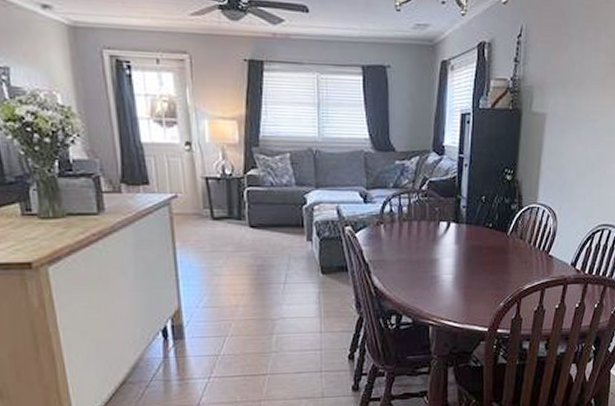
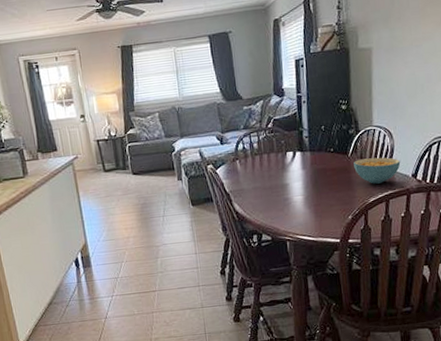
cereal bowl: none [512,240,561,269] -> present [353,157,401,184]

